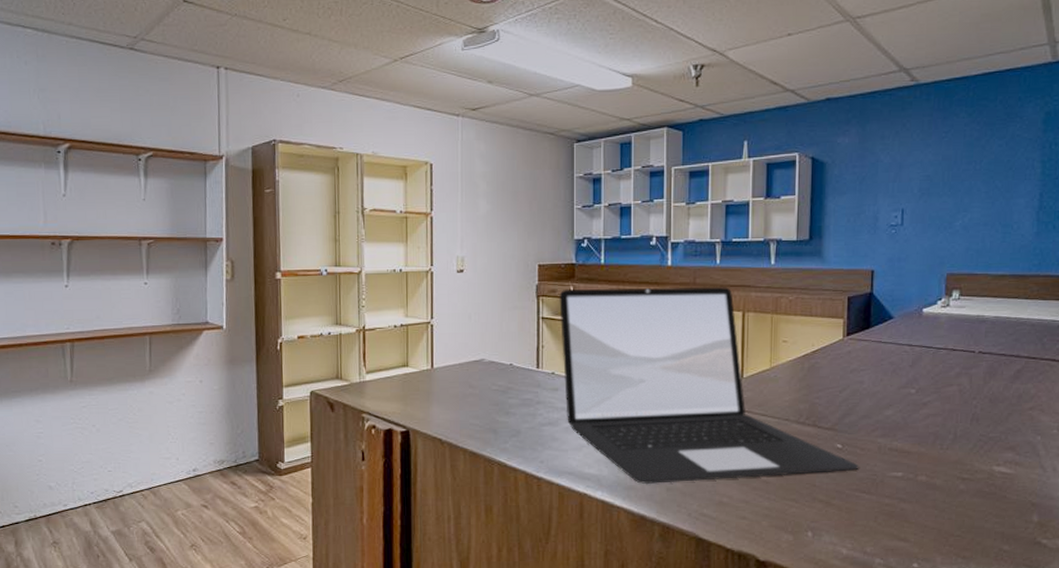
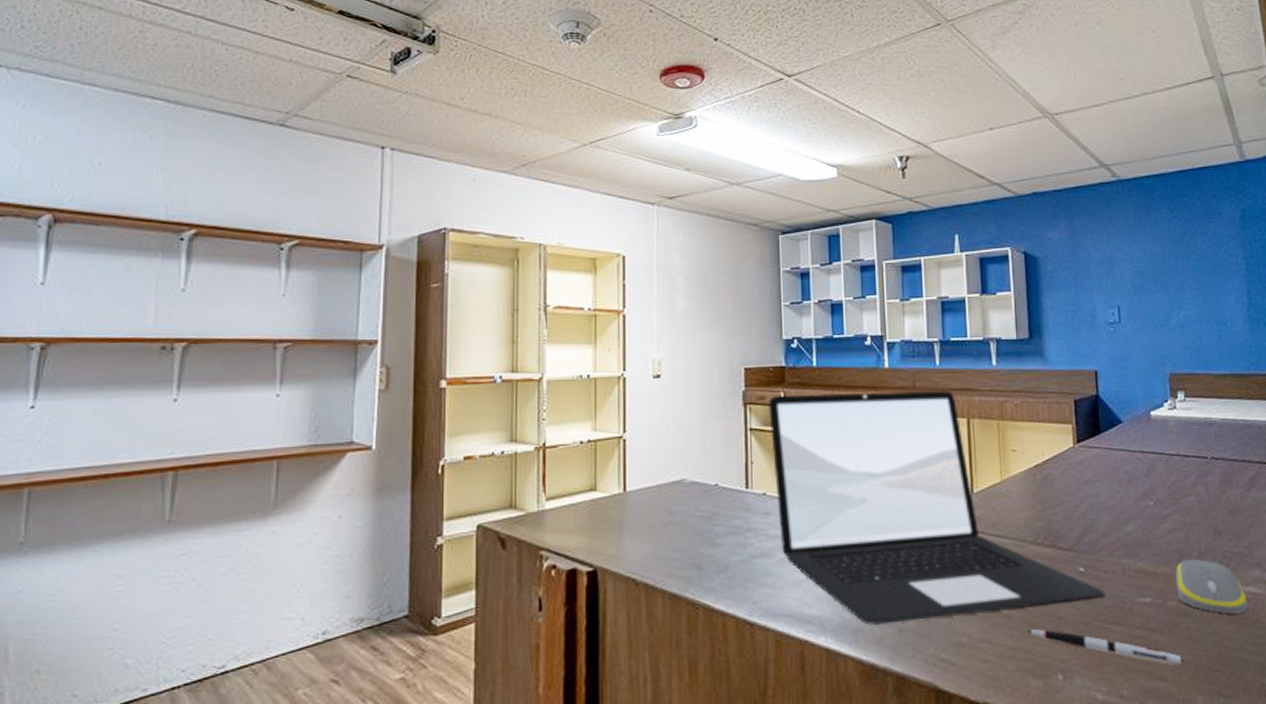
pen: none [783,494,927,530] -> present [1027,629,1184,665]
computer mouse: none [928,441,996,490] -> present [1175,559,1248,615]

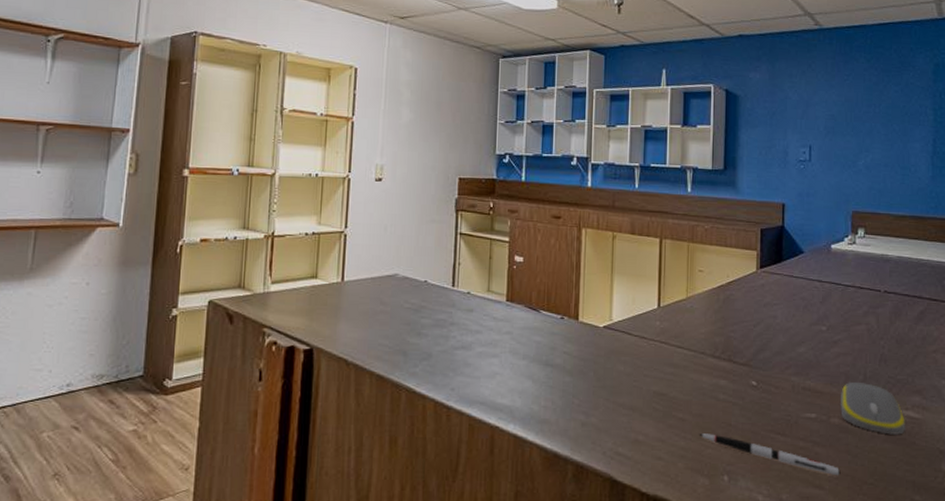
laptop: present [768,390,1105,626] -> none [478,204,774,419]

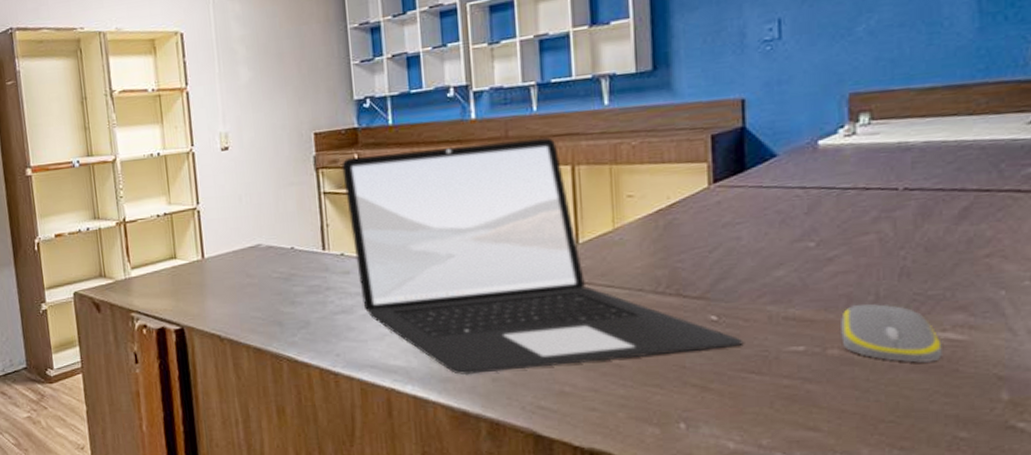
laptop: none [478,204,774,419] -> present [341,137,744,376]
pen: present [699,433,841,476] -> none [643,378,845,416]

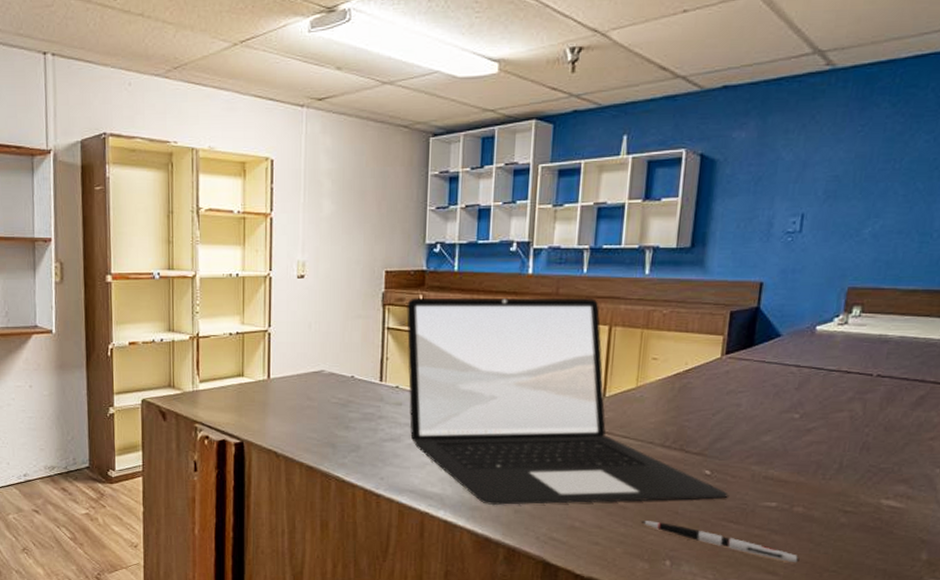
pen: none [643,378,845,416] -> present [641,521,800,563]
computer mouse: present [841,304,942,363] -> none [806,470,884,524]

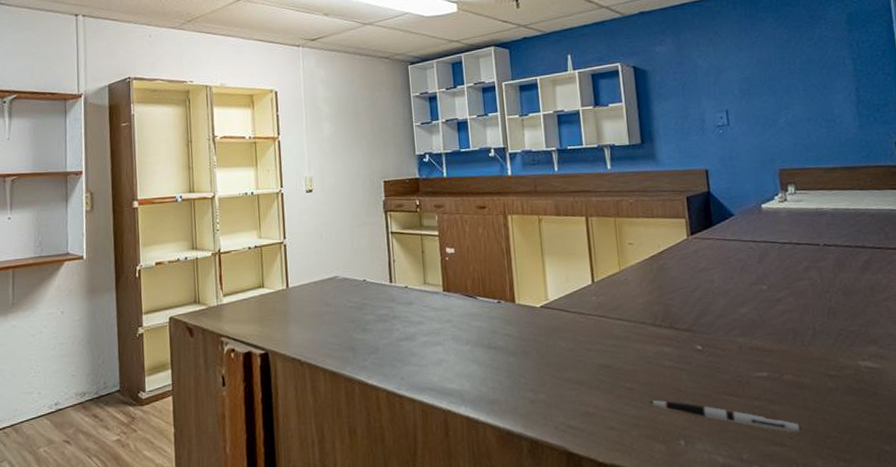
laptop: present [406,297,728,506] -> none [406,193,723,398]

